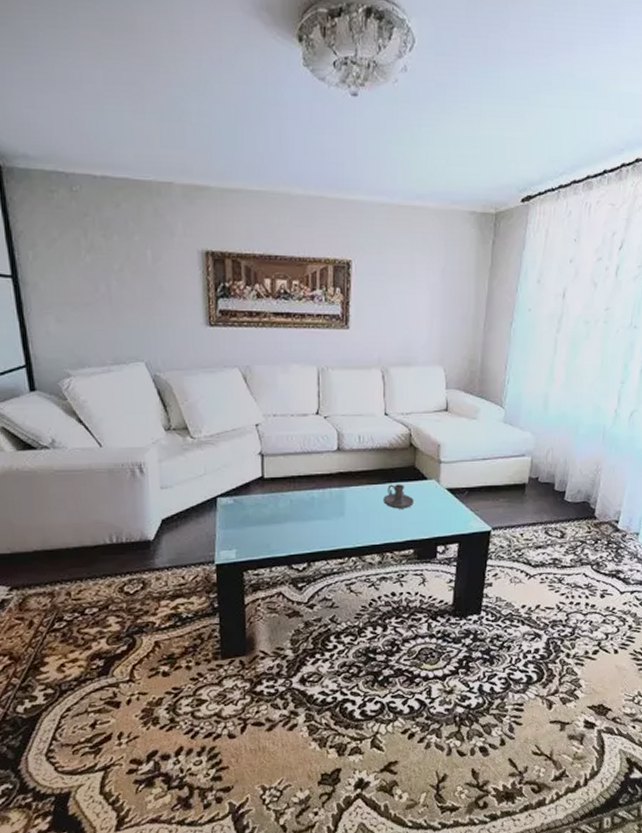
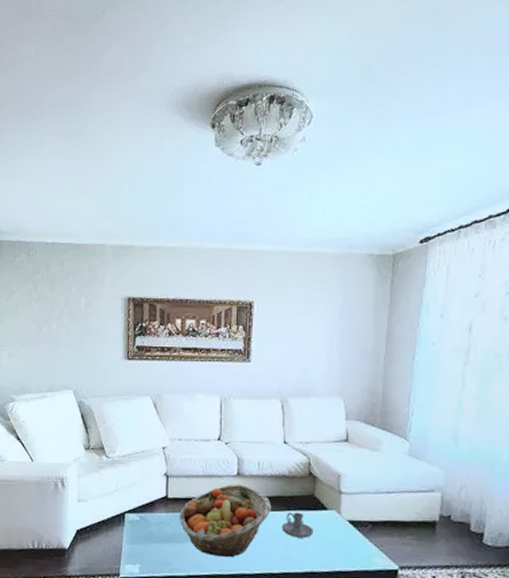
fruit basket: none [277,460,372,534] -> present [179,485,271,558]

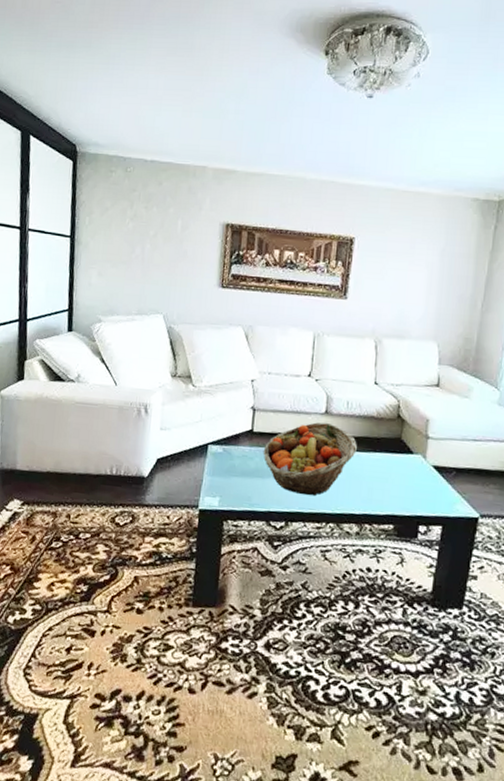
candle holder: present [282,512,313,538] -> none [366,454,398,481]

